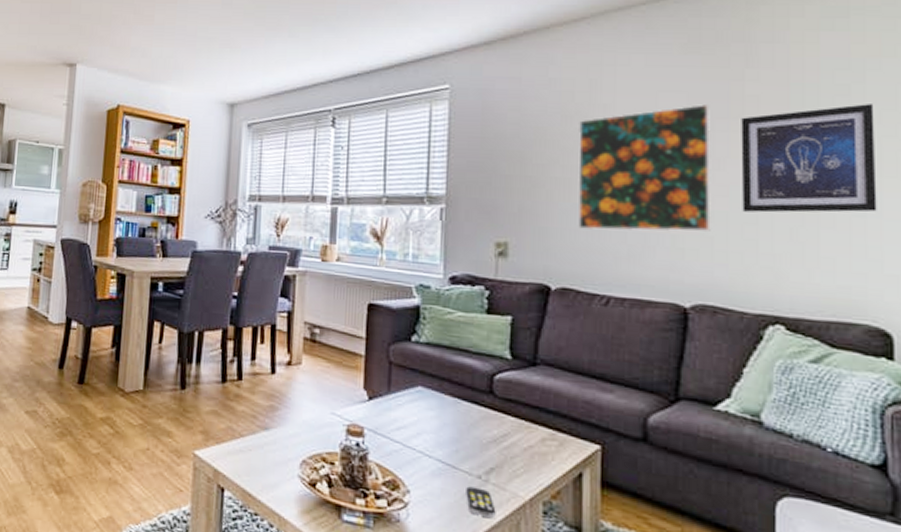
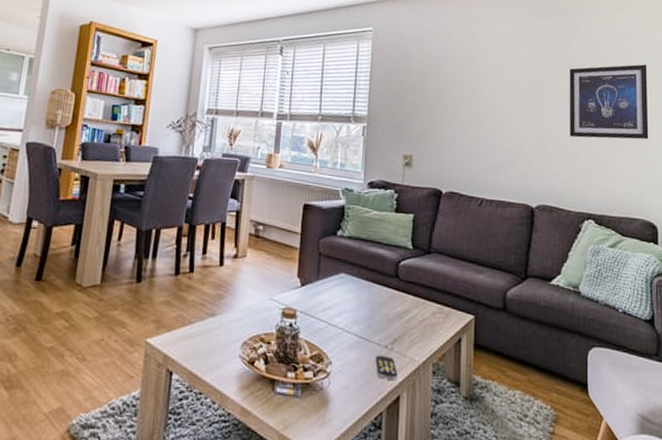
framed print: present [577,104,713,233] -> none [461,57,551,151]

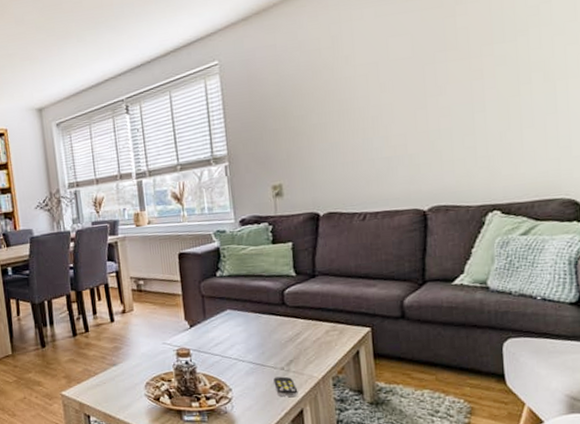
wall art: present [569,64,649,140] -> none [455,19,565,126]

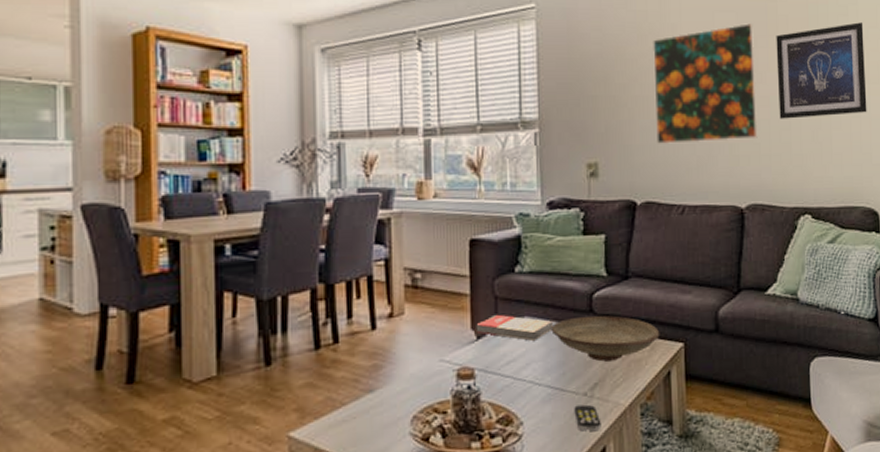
book: none [188,308,251,328] -> present [476,314,553,341]
decorative bowl: none [250,307,348,344] -> present [551,315,660,362]
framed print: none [326,41,440,163] -> present [651,23,759,144]
wall art: none [455,19,565,126] -> present [776,22,867,119]

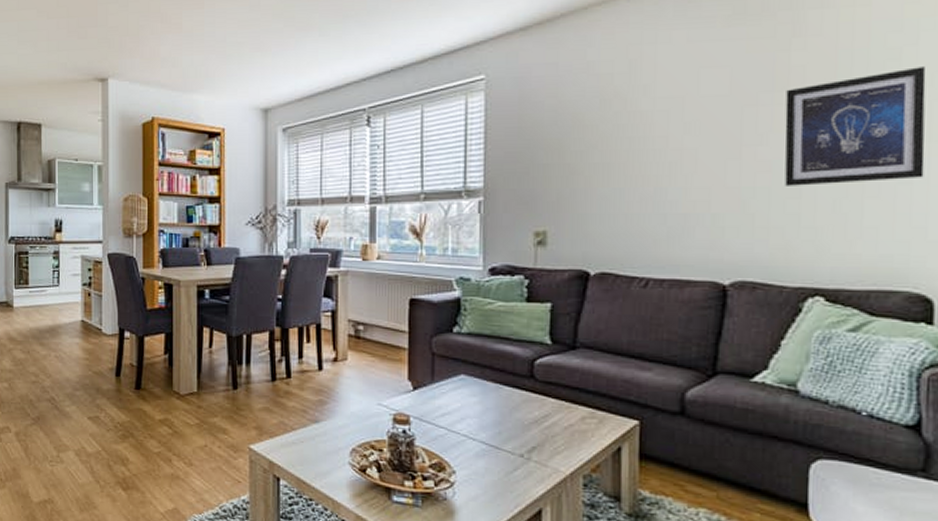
book: present [476,314,553,341] -> none [413,369,490,398]
decorative bowl: present [551,315,660,362] -> none [488,380,611,428]
remote control: present [574,404,602,431] -> none [509,464,538,492]
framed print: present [651,23,759,144] -> none [616,78,755,213]

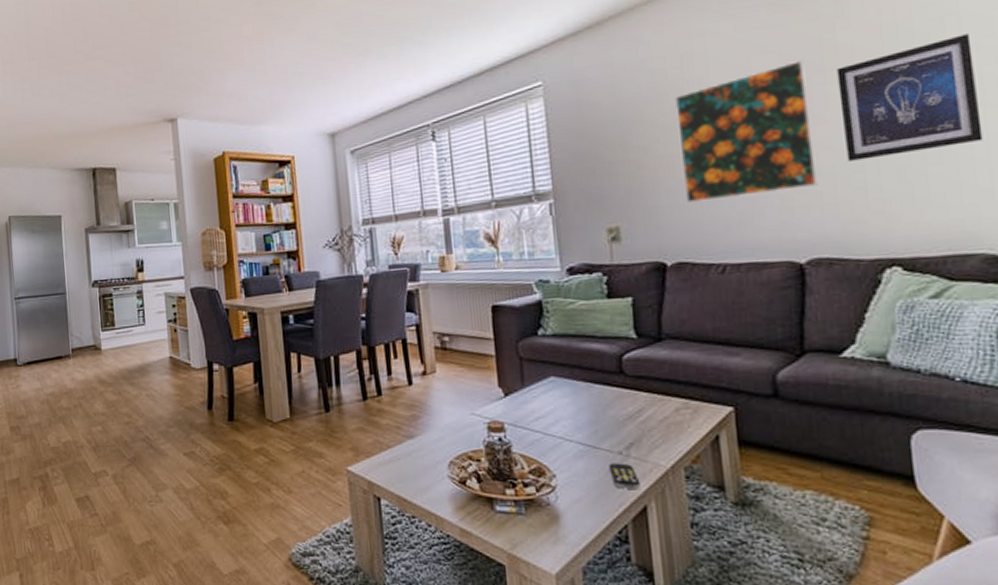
remote control: none [509,464,538,492] -> present [609,463,641,489]
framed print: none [616,78,755,213] -> present [673,60,819,203]

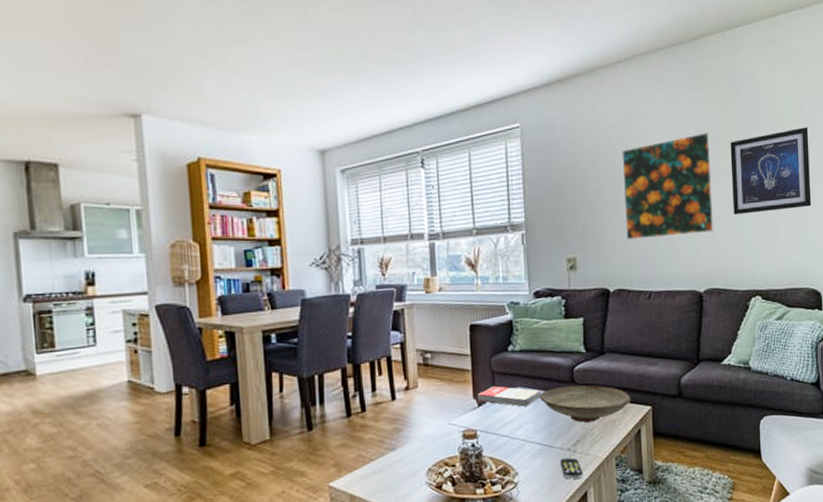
book: none [503,374,581,399] -> present [477,385,541,407]
decorative bowl: none [579,377,704,422] -> present [539,385,631,423]

